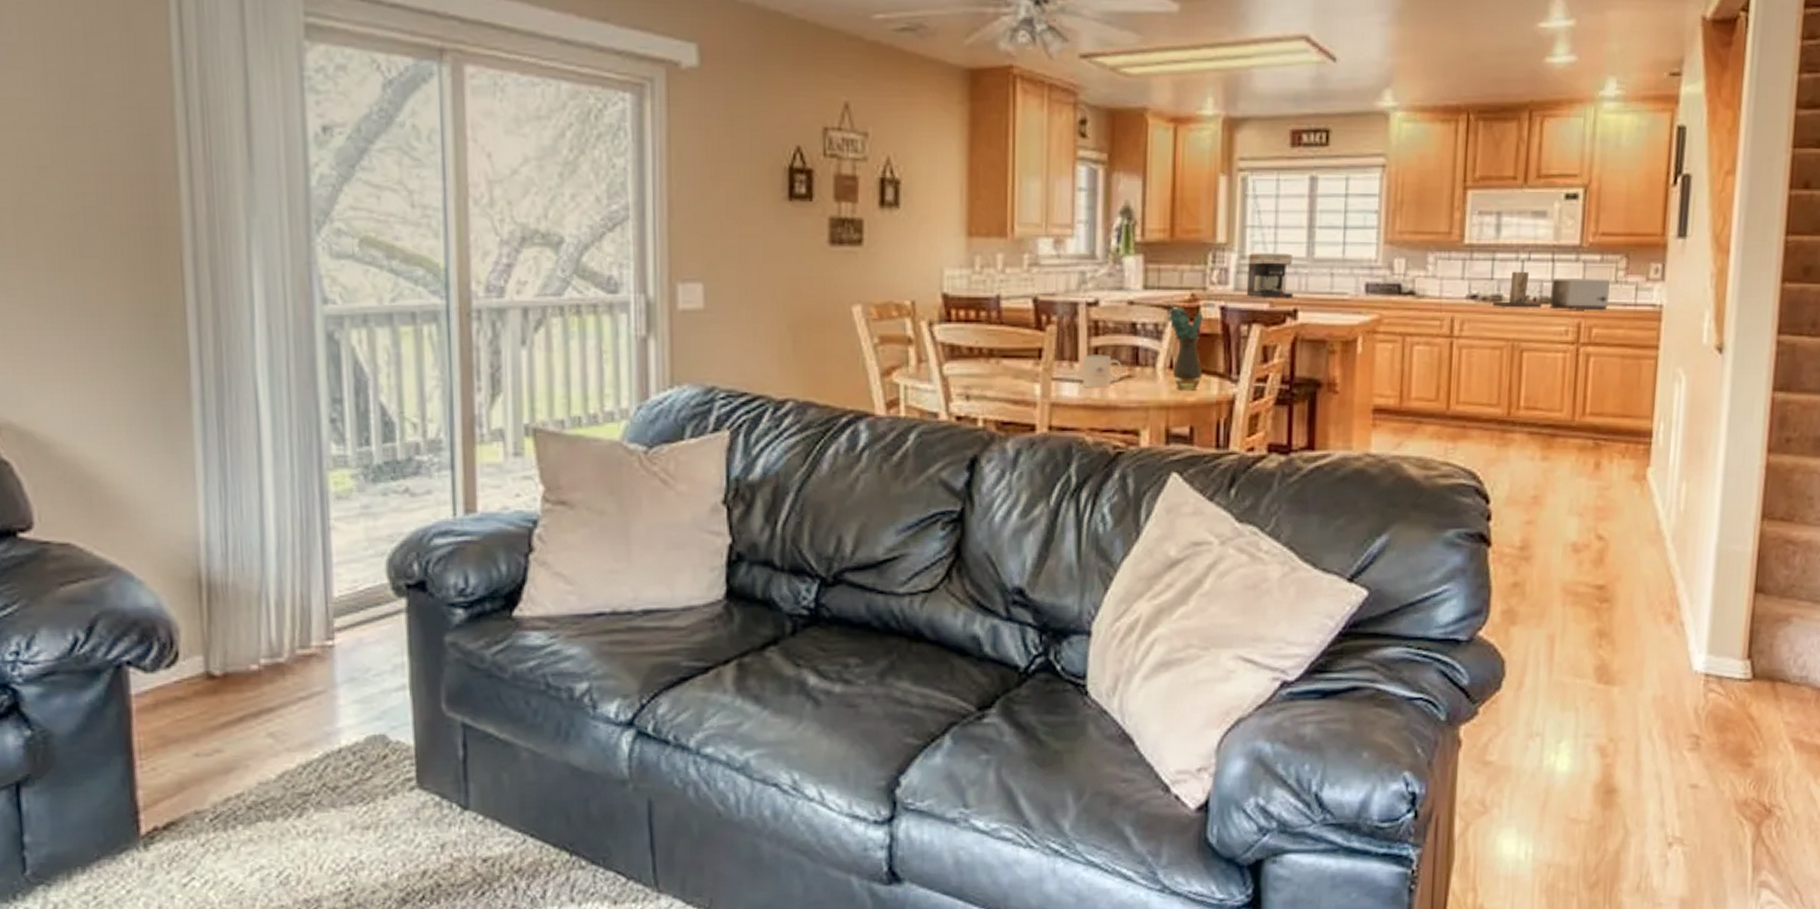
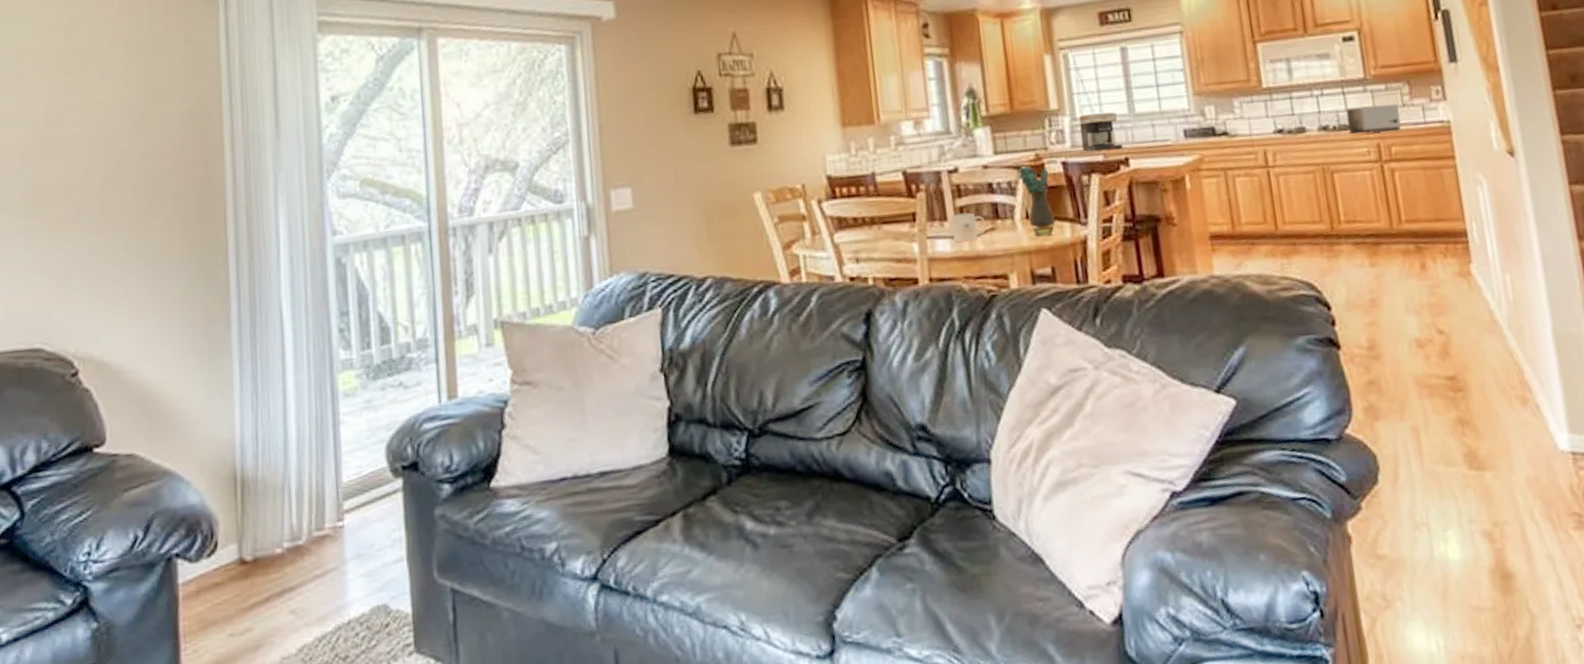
paper towel roll: present [1492,271,1541,308] -> none [1297,105,1341,138]

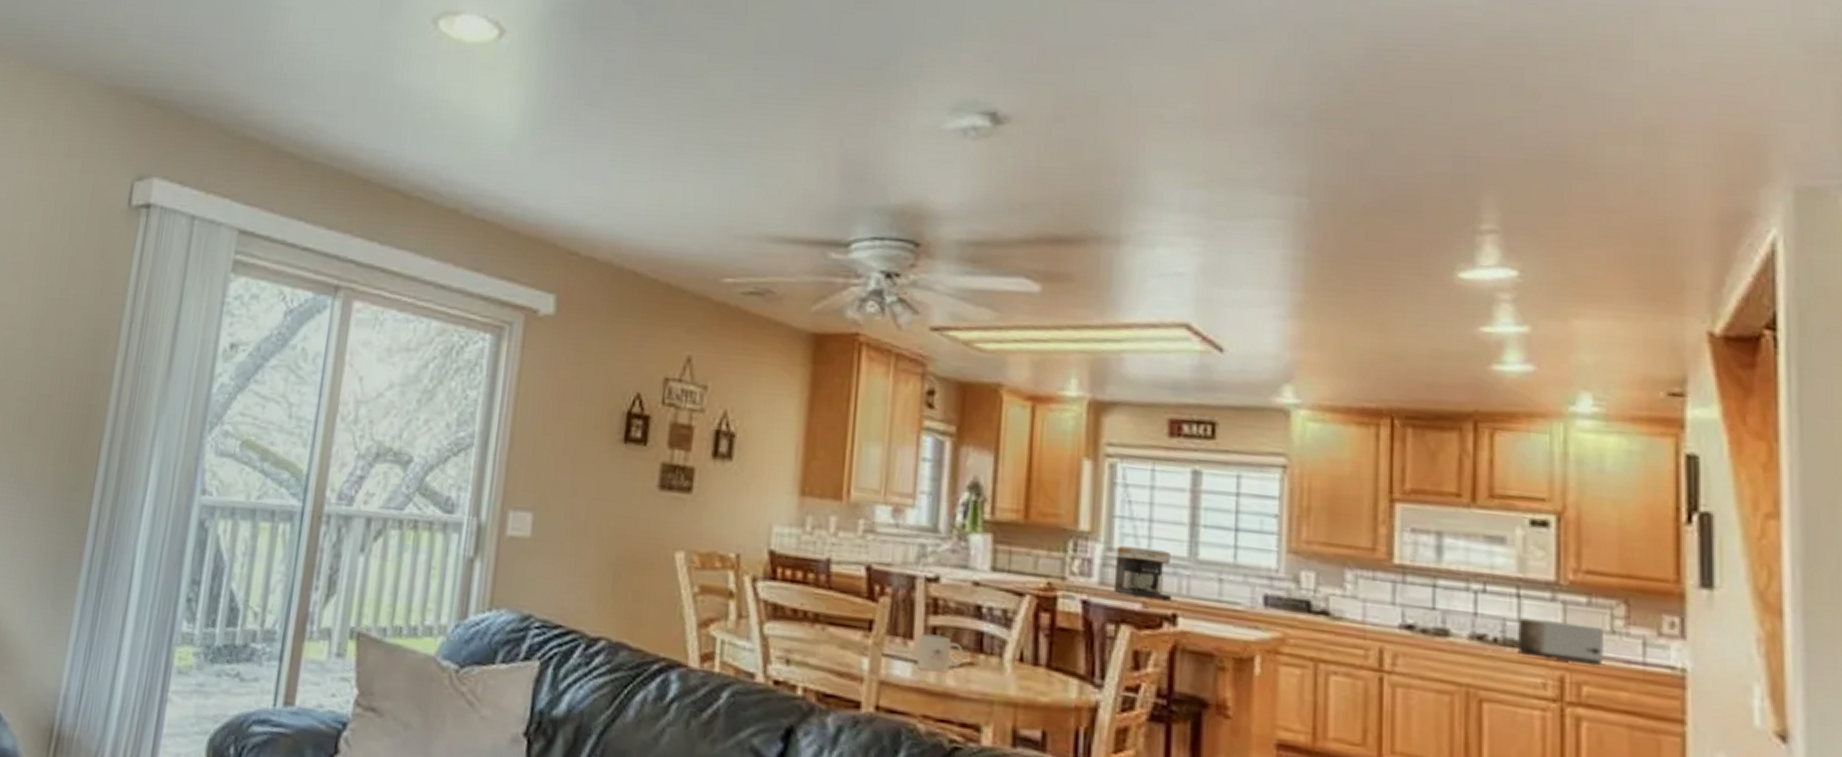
vase: present [1016,164,1056,237] -> none [1017,589,1061,690]

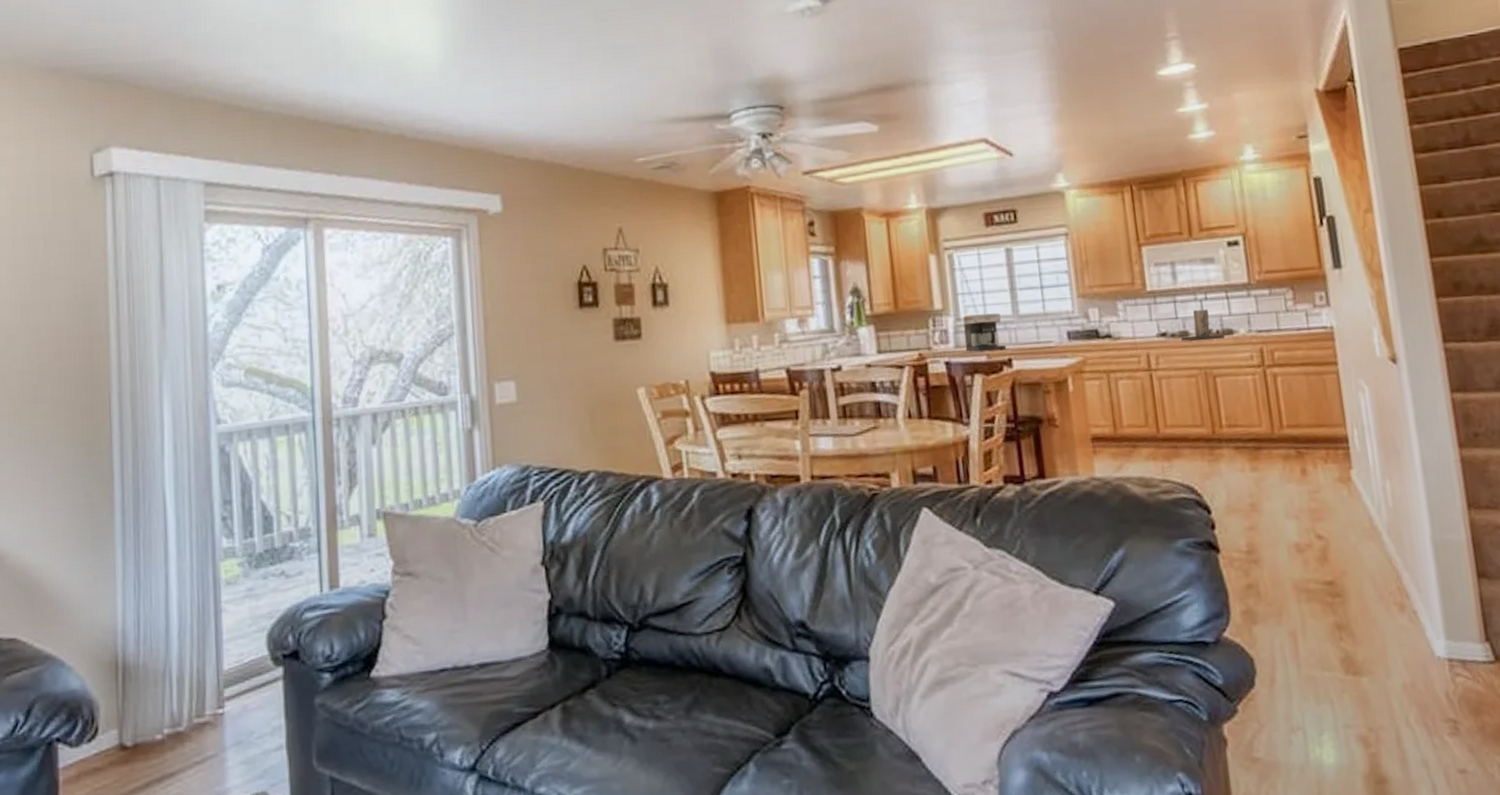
mug: present [916,633,965,675] -> none [833,410,869,442]
paper towel roll: none [1435,602,1505,652] -> present [1180,309,1224,341]
toaster: present [1516,616,1605,666] -> none [1229,309,1284,339]

